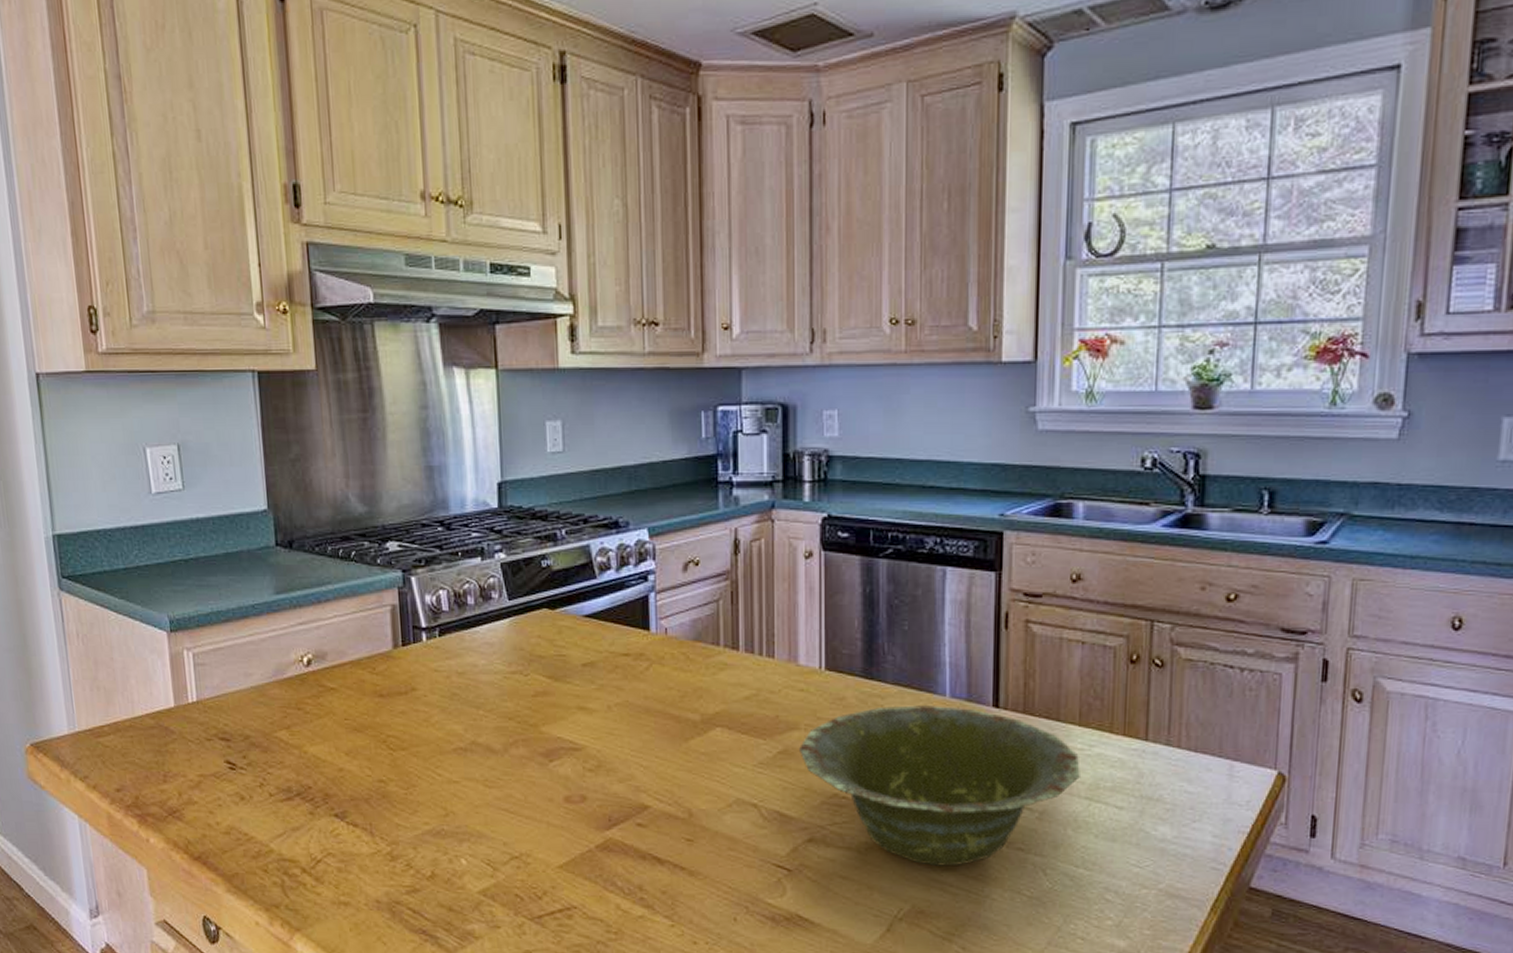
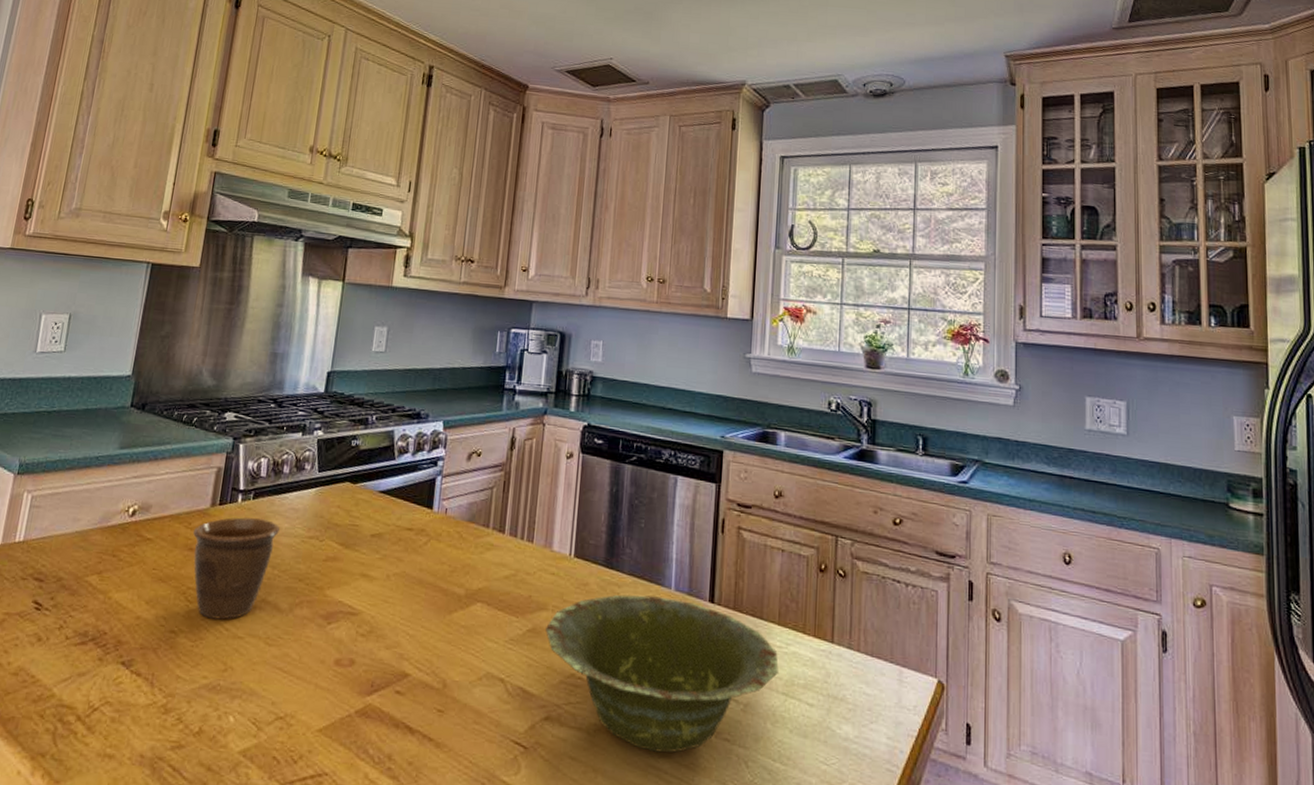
mug: none [380,656,476,767] -> present [193,517,280,620]

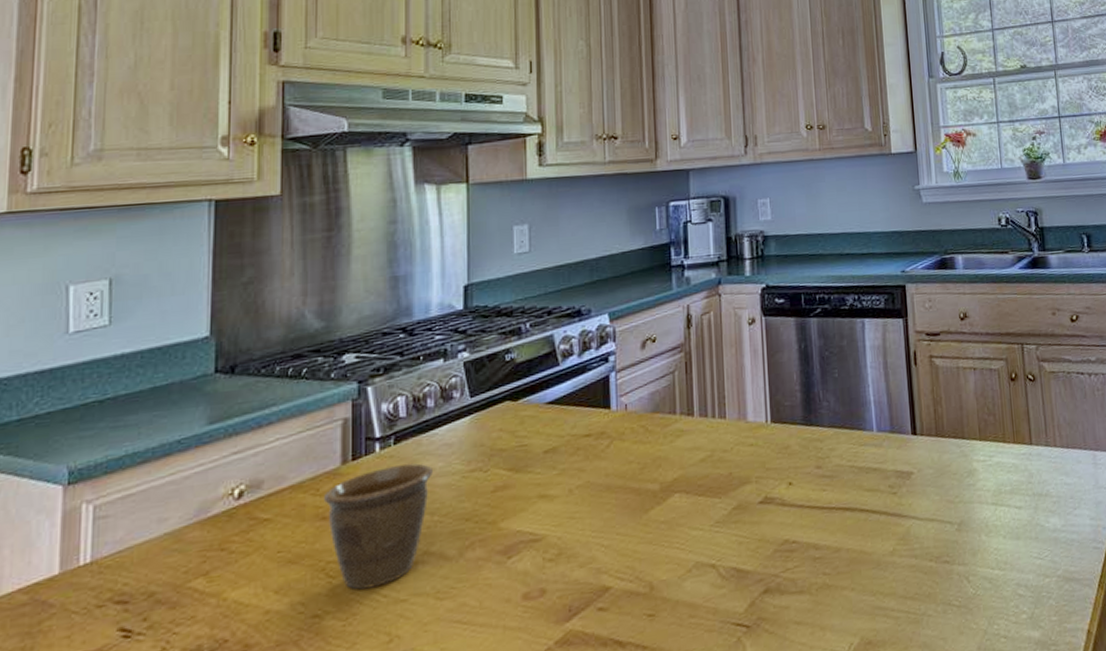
dish: present [545,594,779,753] -> none [752,439,986,595]

